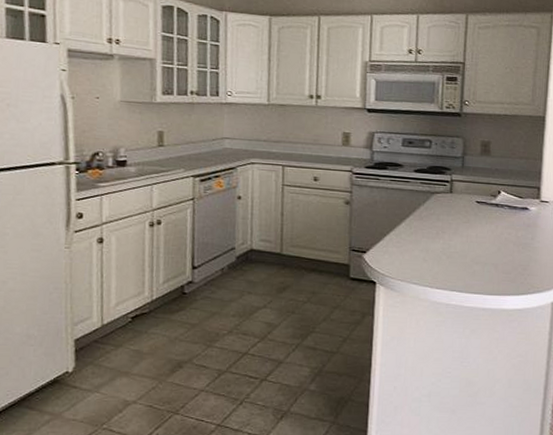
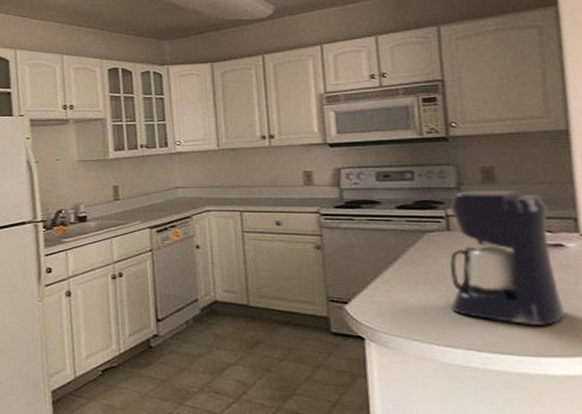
coffee maker: none [444,160,522,271] -> present [450,189,565,326]

